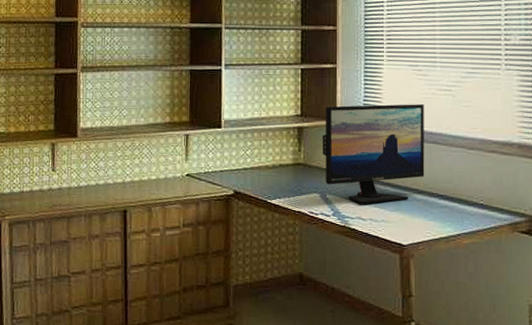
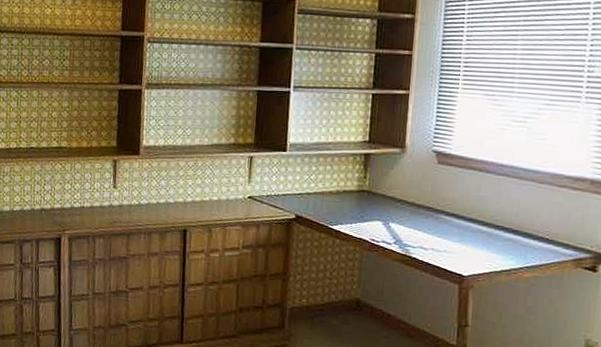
computer monitor: present [322,104,425,204] -> none [388,133,497,234]

